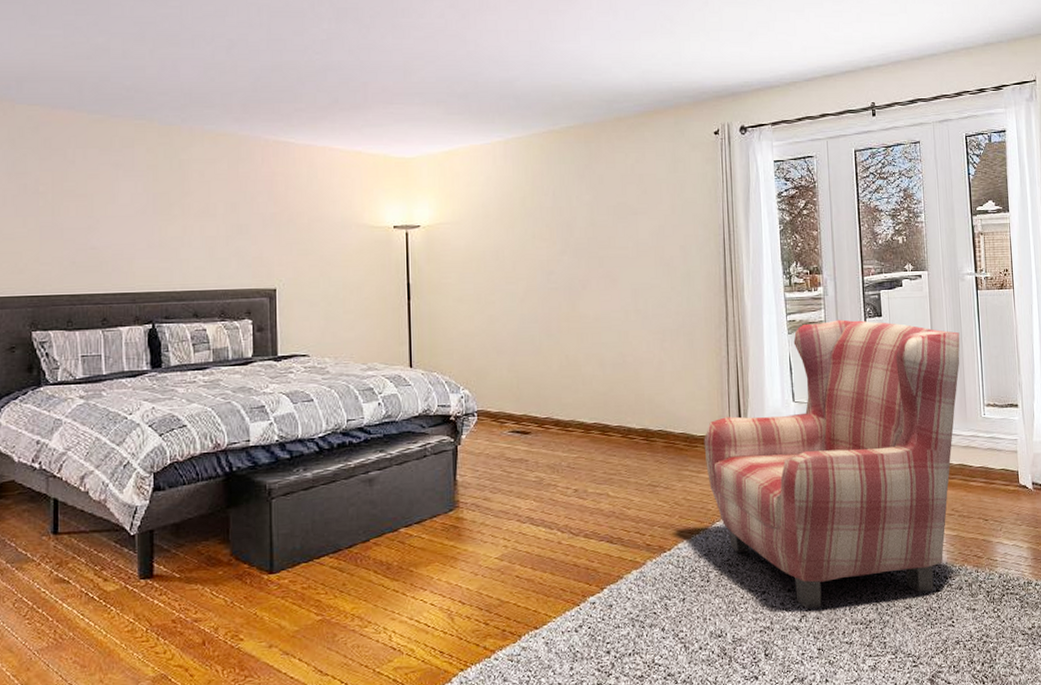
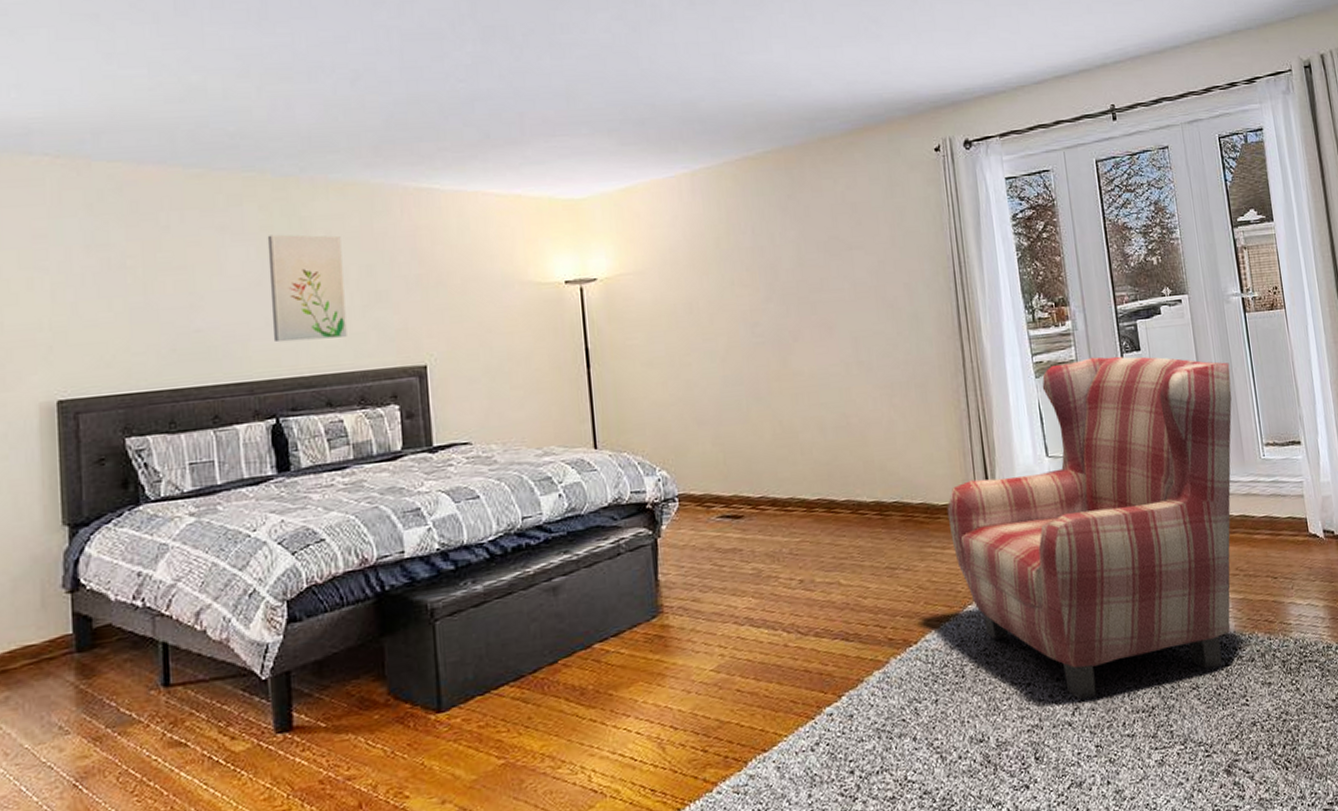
wall art: none [152,173,213,262] -> present [267,234,347,343]

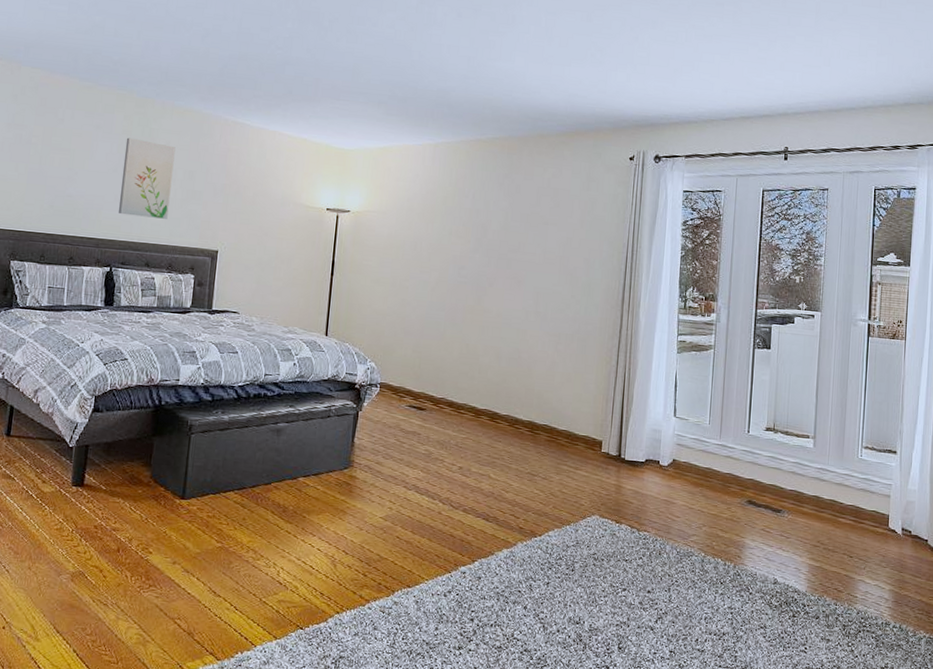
armchair: present [947,356,1232,700] -> none [584,346,846,616]

